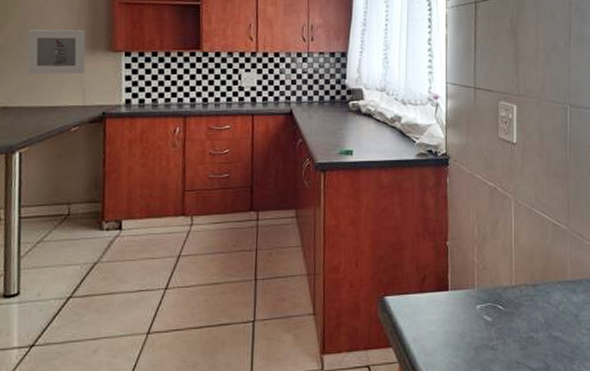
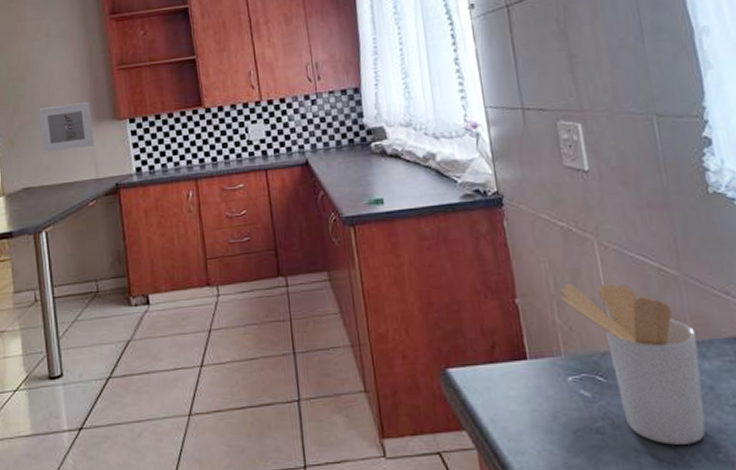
utensil holder: none [481,231,572,358] -> present [560,283,706,445]

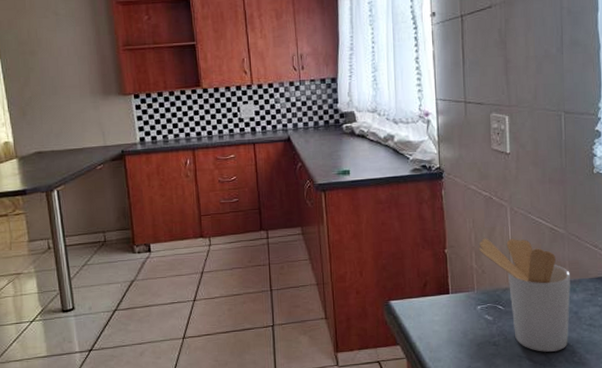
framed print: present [39,102,94,153] -> none [49,78,101,122]

